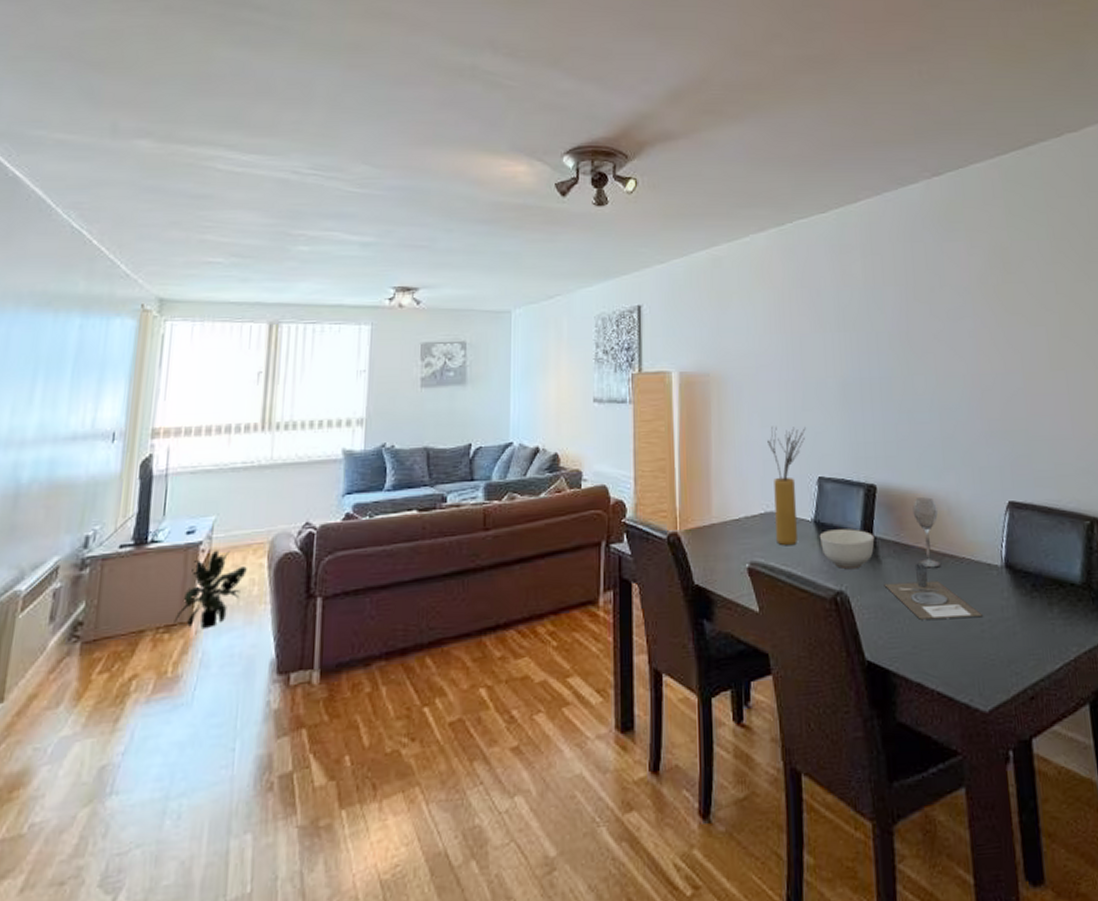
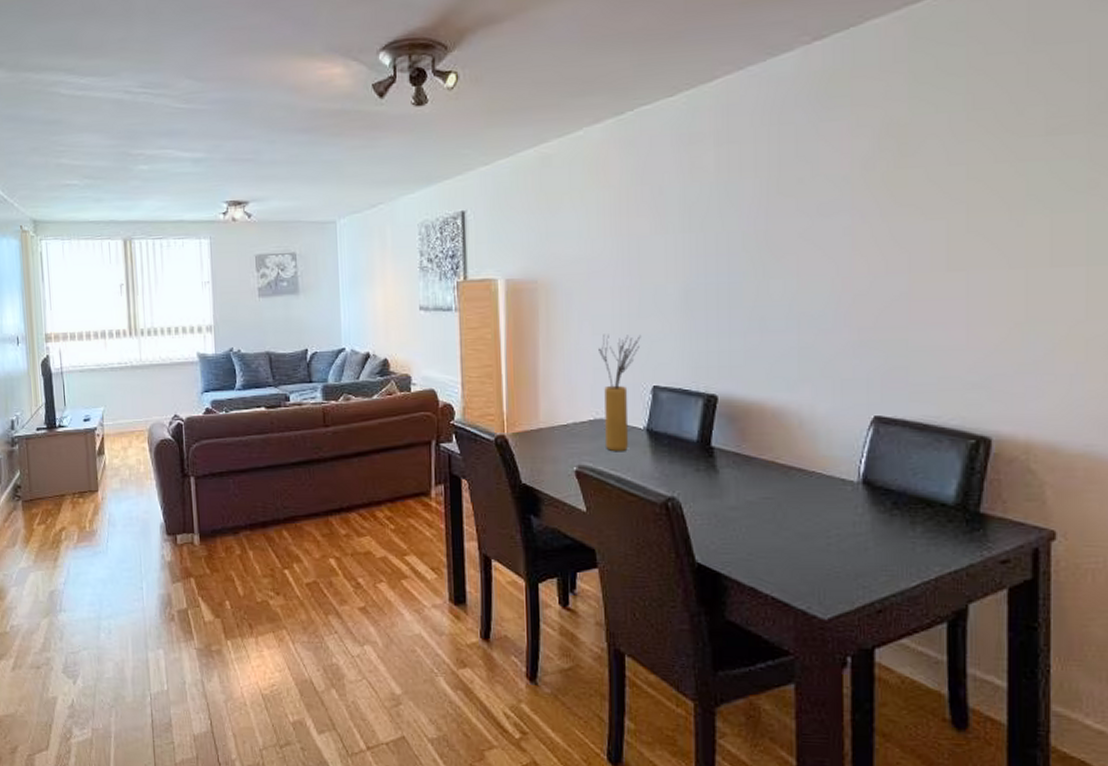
potted plant: present [174,550,247,628] -> none [85,435,133,496]
bowl: present [819,529,875,570] -> none [651,438,713,477]
place setting: present [884,563,982,620] -> none [720,474,830,530]
wineglass: present [913,497,940,568] -> none [758,409,788,480]

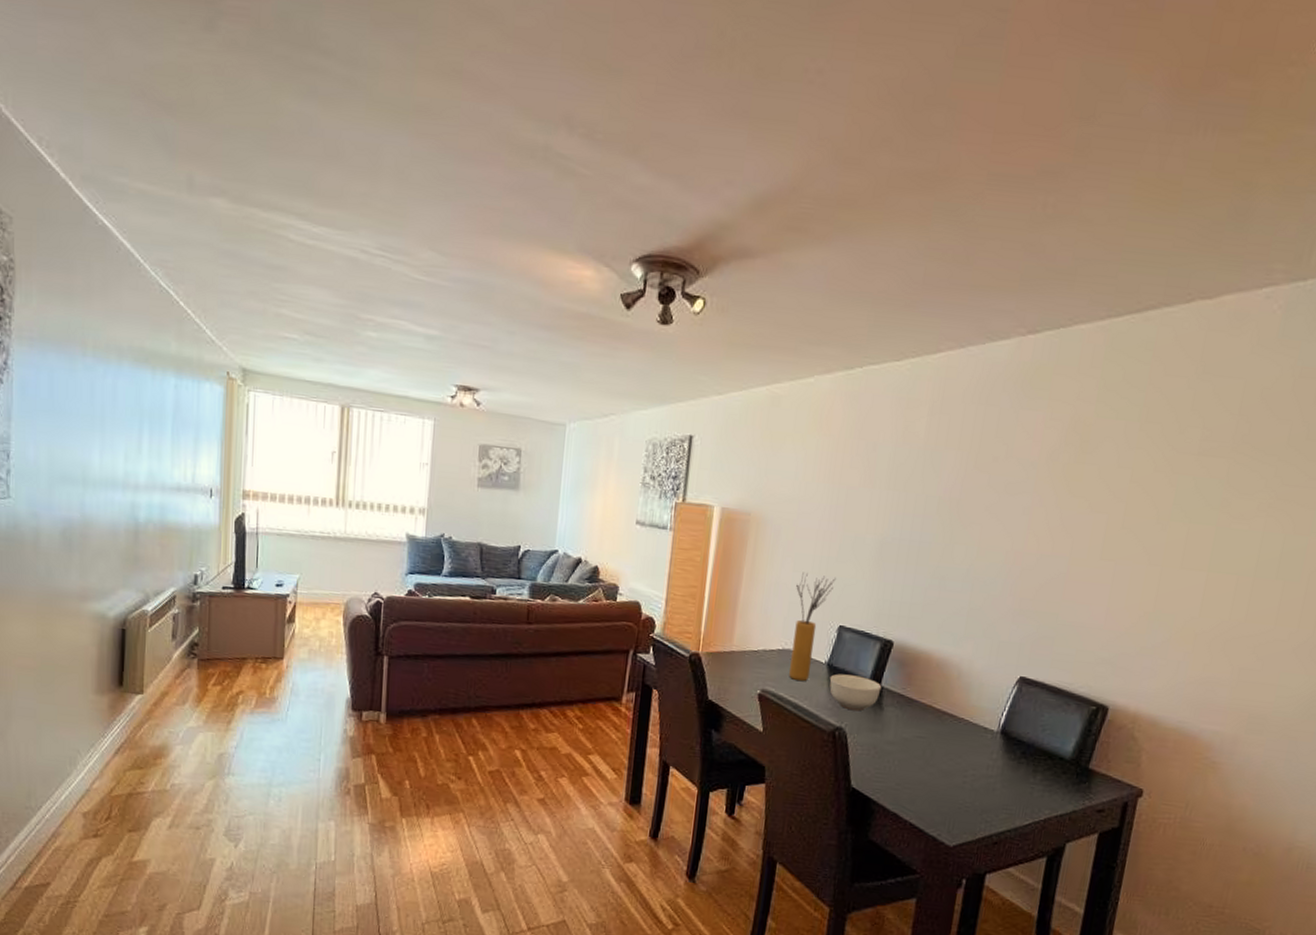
bowl: none [651,438,713,477] -> present [829,673,882,712]

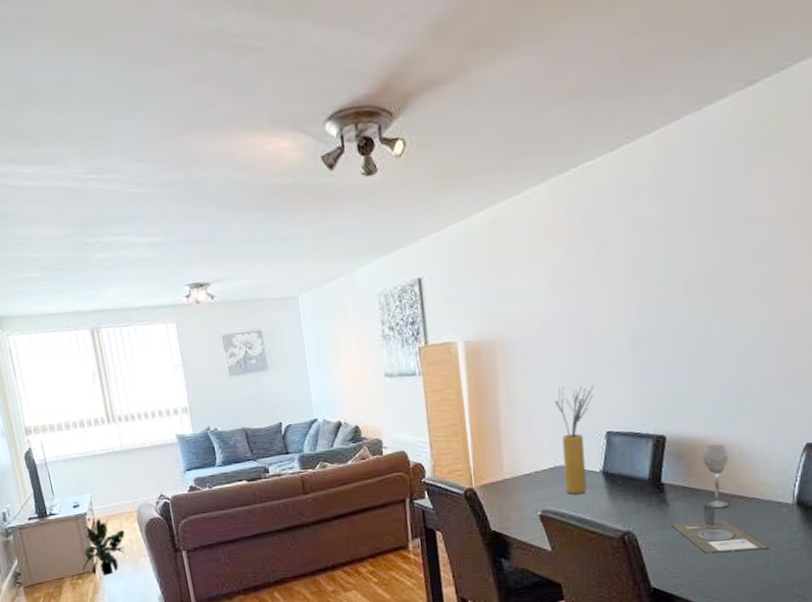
potted plant: none [269,603,326,665] -> present [82,518,125,575]
bowl: present [829,673,882,712] -> none [607,477,663,513]
place setting: none [881,715,968,770] -> present [671,504,769,553]
wineglass: none [918,659,949,723] -> present [703,444,730,509]

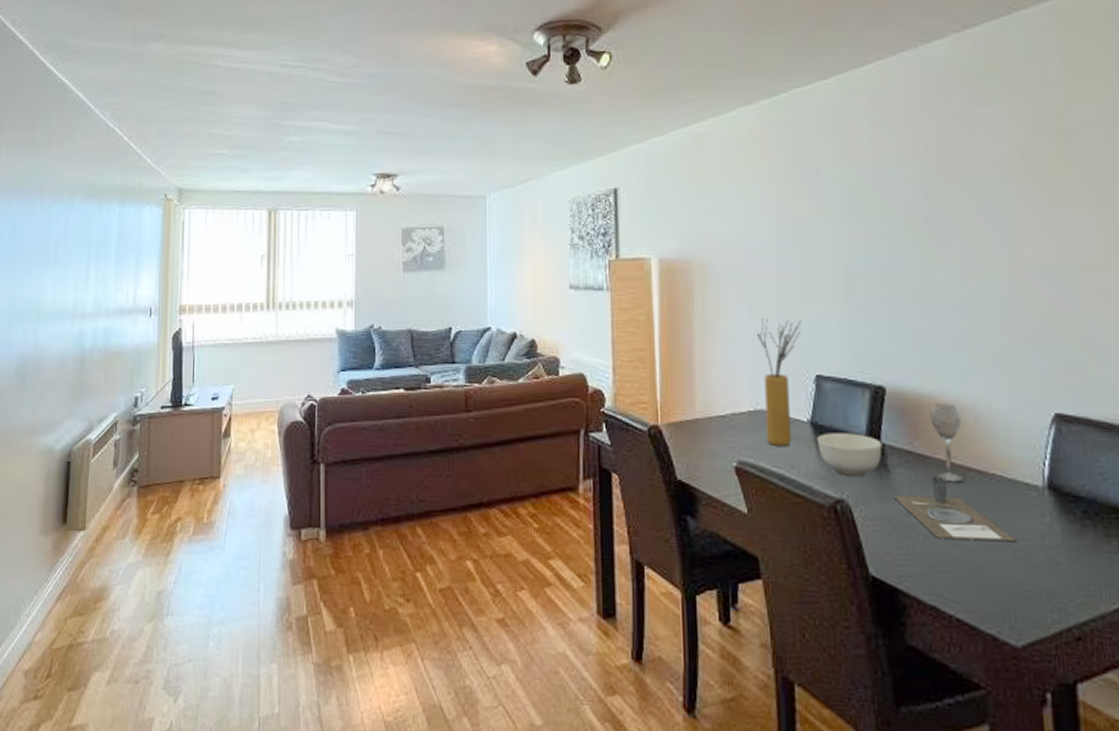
potted plant: present [82,518,125,575] -> none [206,415,261,483]
bowl: none [607,477,663,513] -> present [816,433,883,477]

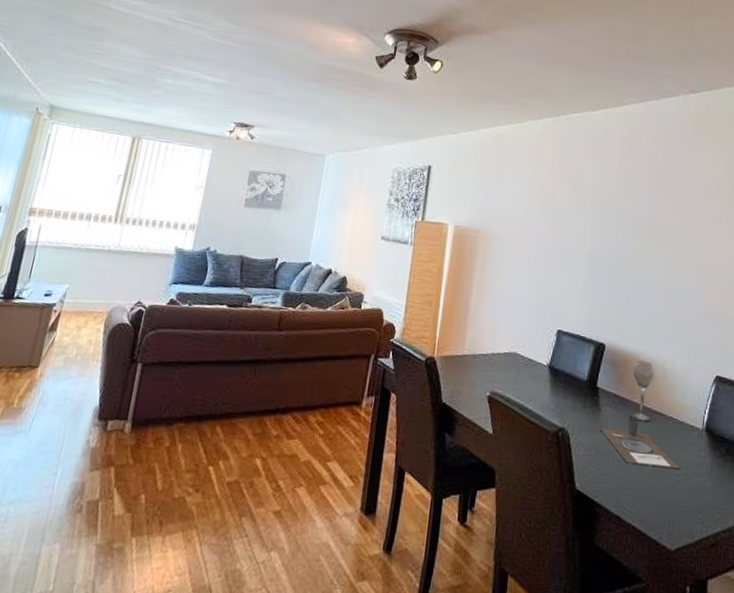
vase: present [757,318,802,447] -> none [515,281,553,384]
bowl: present [816,433,883,477] -> none [551,375,598,412]

